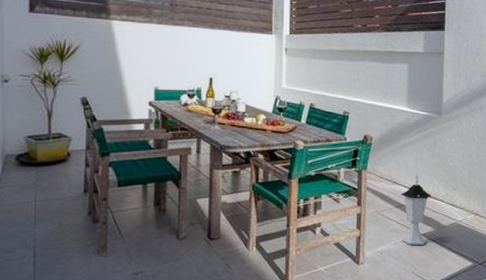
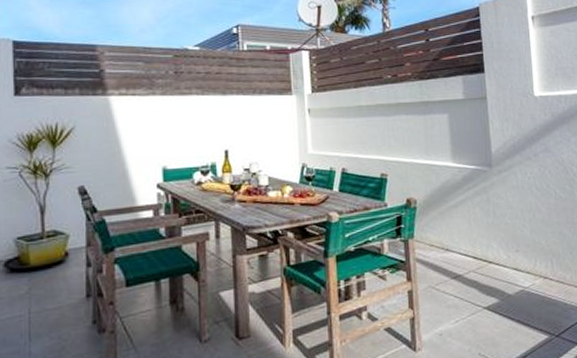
lantern: present [401,173,431,245] -> none [456,236,492,322]

